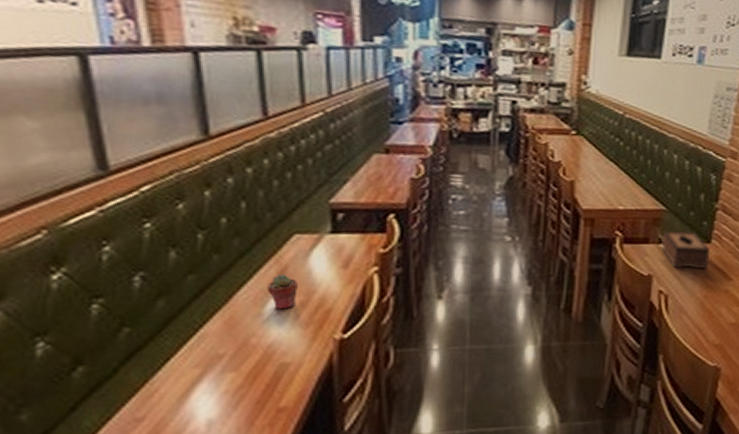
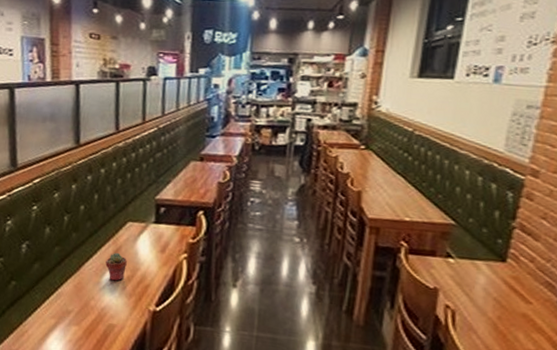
tissue box: present [660,231,710,270] -> none [448,245,505,289]

